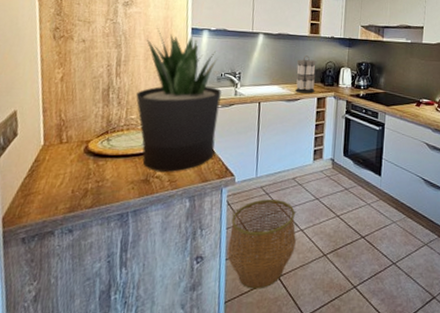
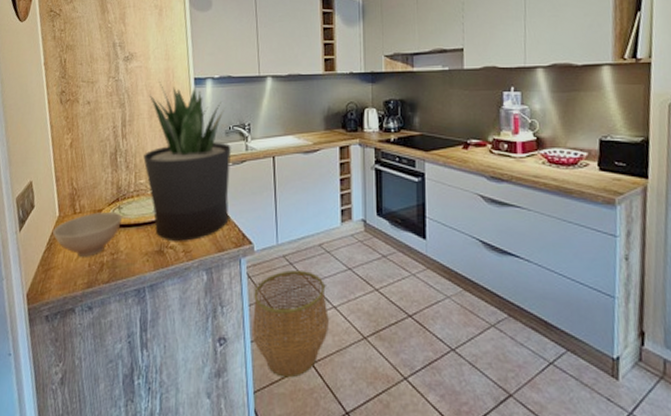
bowl: none [35,142,111,184] -> present [52,211,123,257]
spice rack: present [296,55,316,94] -> none [312,97,336,142]

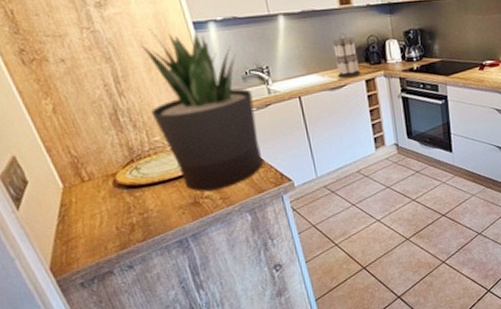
bowl: present [52,211,123,257] -> none [60,173,144,223]
basket: present [252,270,329,378] -> none [299,195,375,284]
spice rack: none [312,97,336,142] -> present [332,32,361,78]

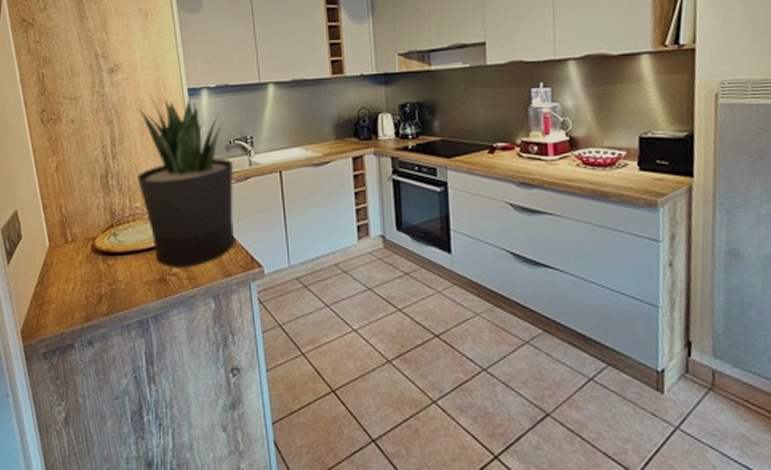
spice rack: present [332,32,361,78] -> none [321,104,348,154]

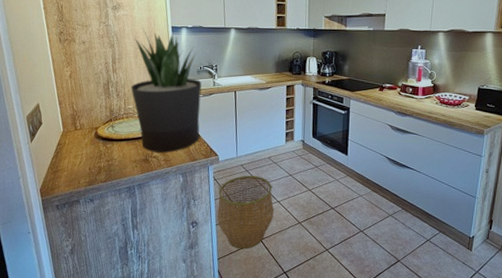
basket: none [265,293,349,407] -> present [217,175,274,250]

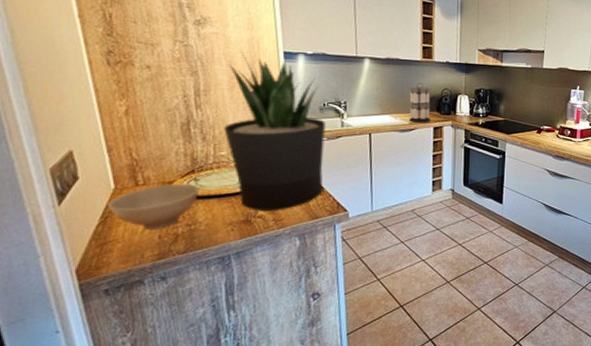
bowl: none [58,129,116,163] -> present [106,183,201,229]
basket: present [217,175,274,250] -> none [346,233,418,320]
spice rack: none [266,47,284,82] -> present [409,82,431,123]

